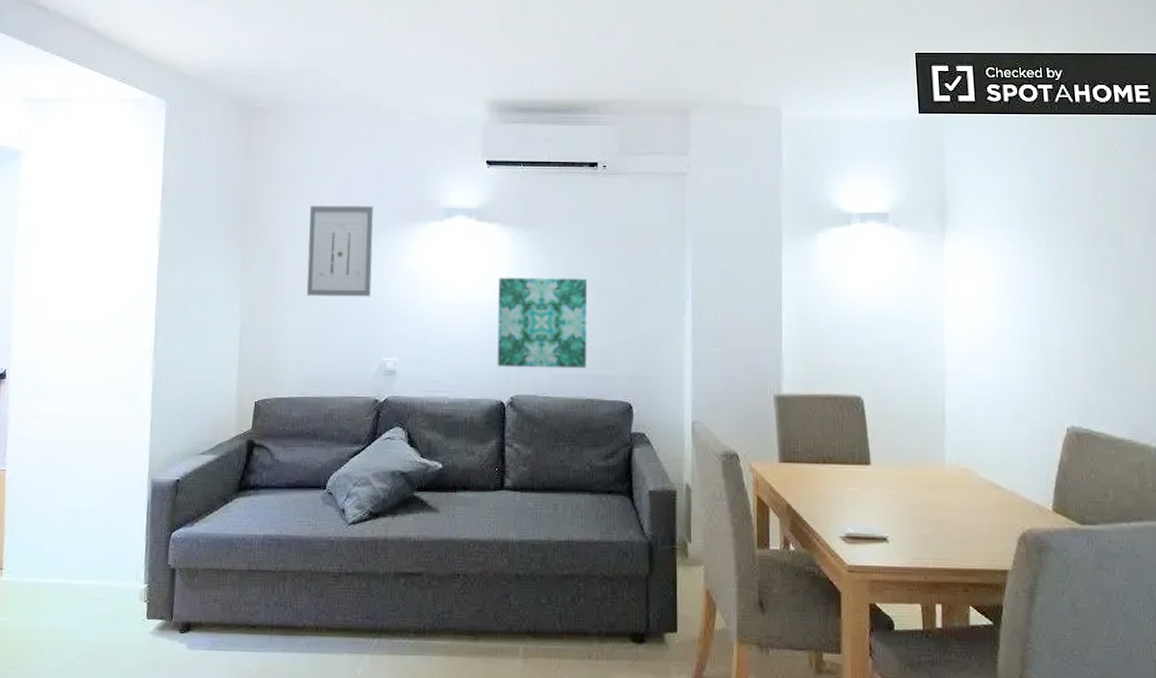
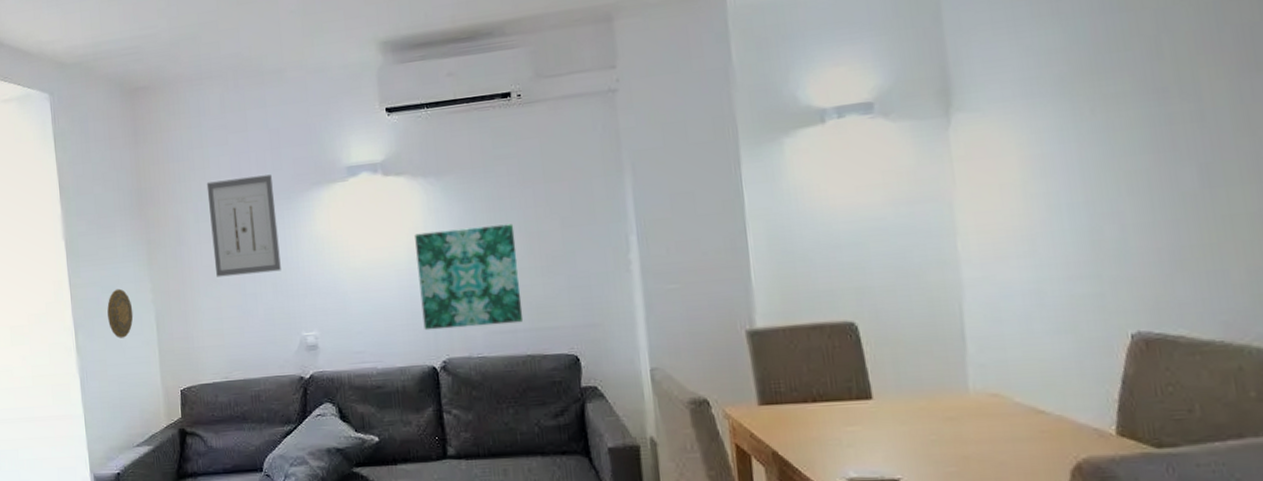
decorative plate: none [191,296,219,345] -> present [107,288,134,338]

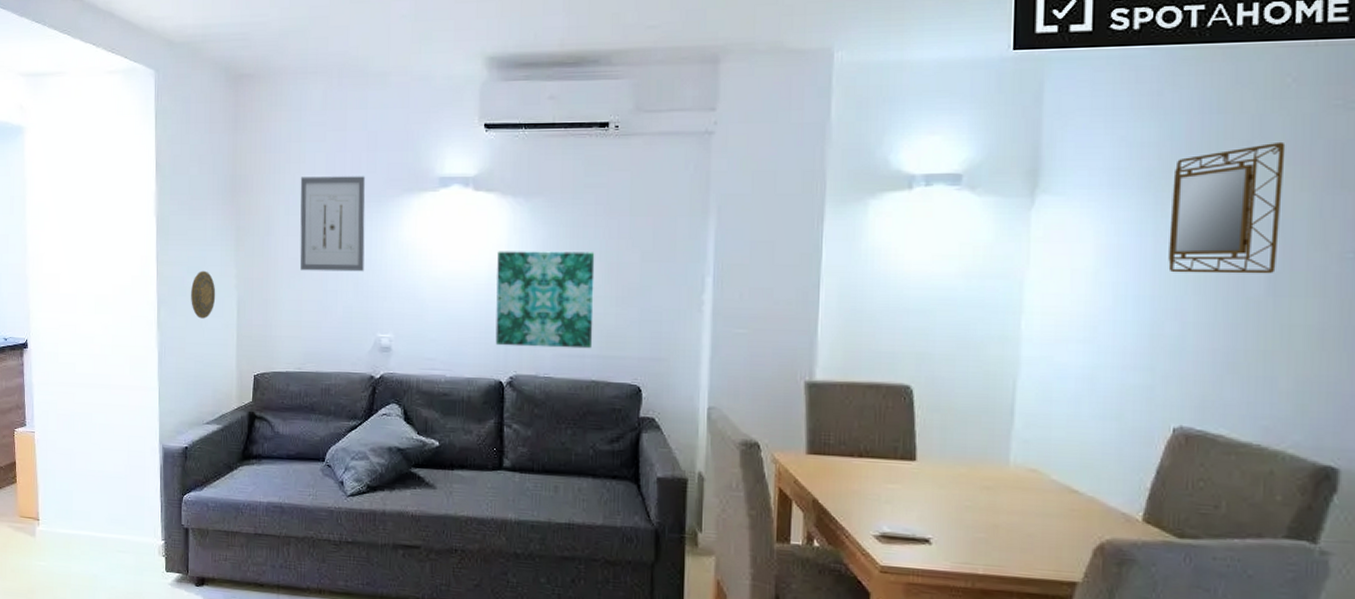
home mirror: none [1086,32,1207,176] -> present [1168,141,1286,274]

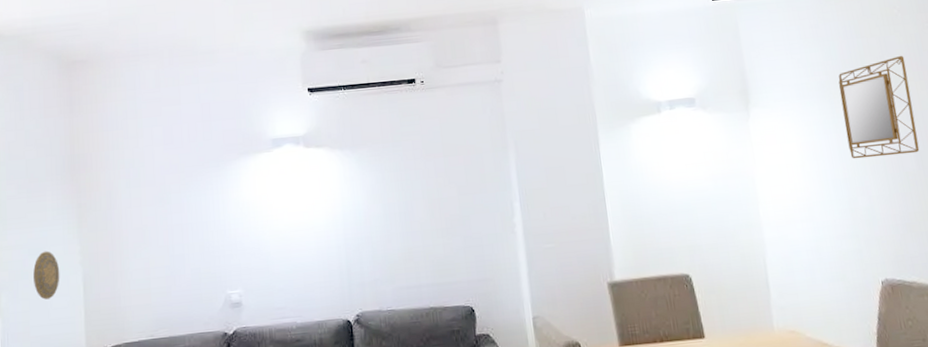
wall art: present [300,176,366,272] -> none [139,144,209,240]
wall art: present [495,251,595,349] -> none [332,191,427,287]

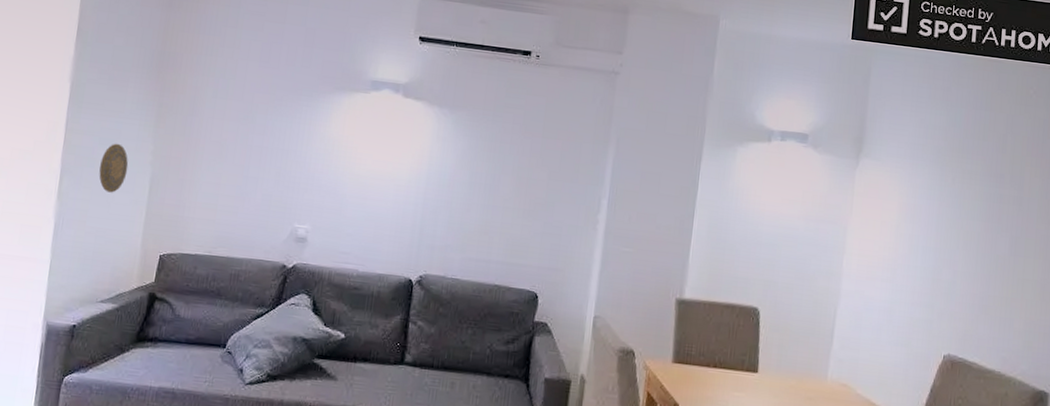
home mirror: present [838,55,920,159] -> none [947,137,1027,239]

